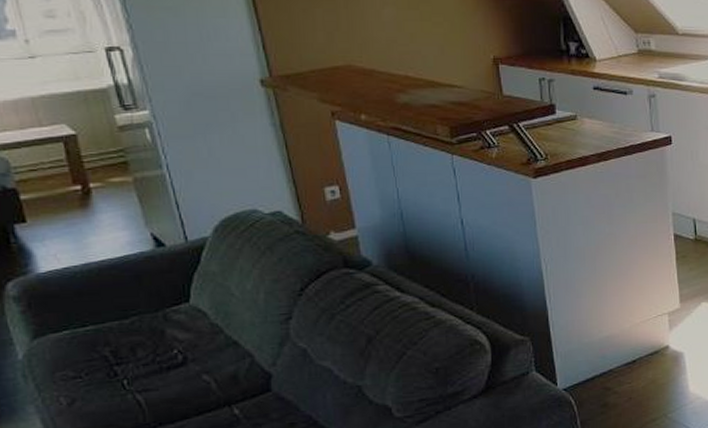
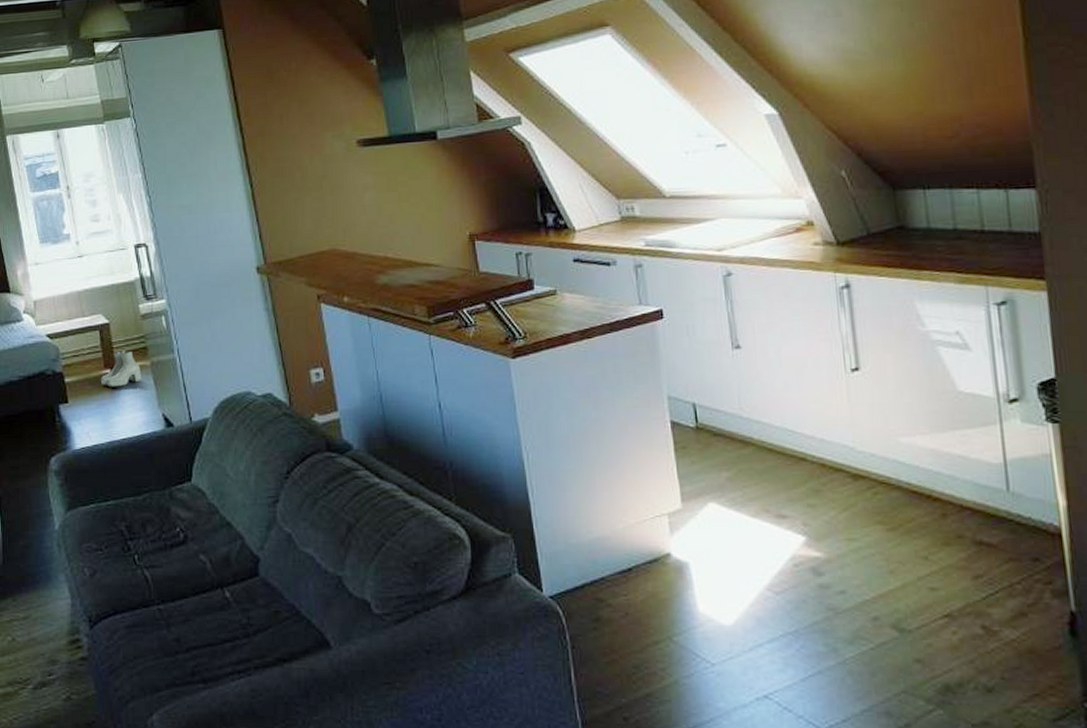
boots: none [69,165,123,205] -> present [101,350,142,387]

